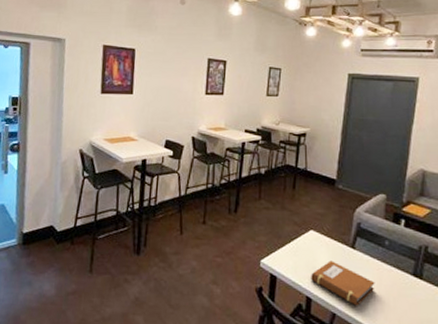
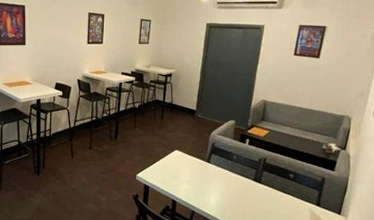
notebook: present [311,260,375,306] -> none [176,172,225,205]

